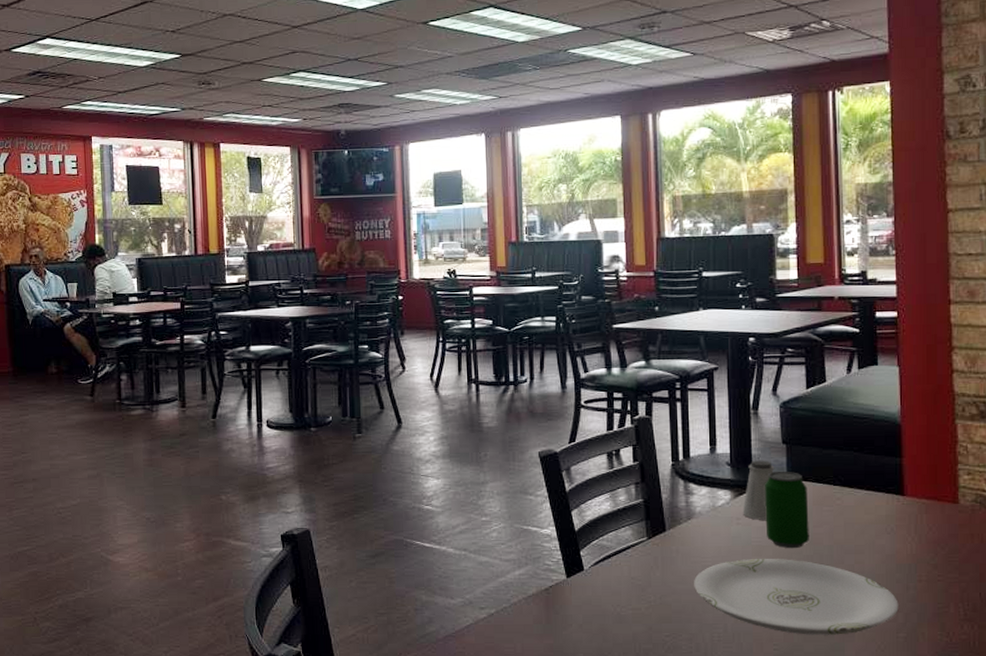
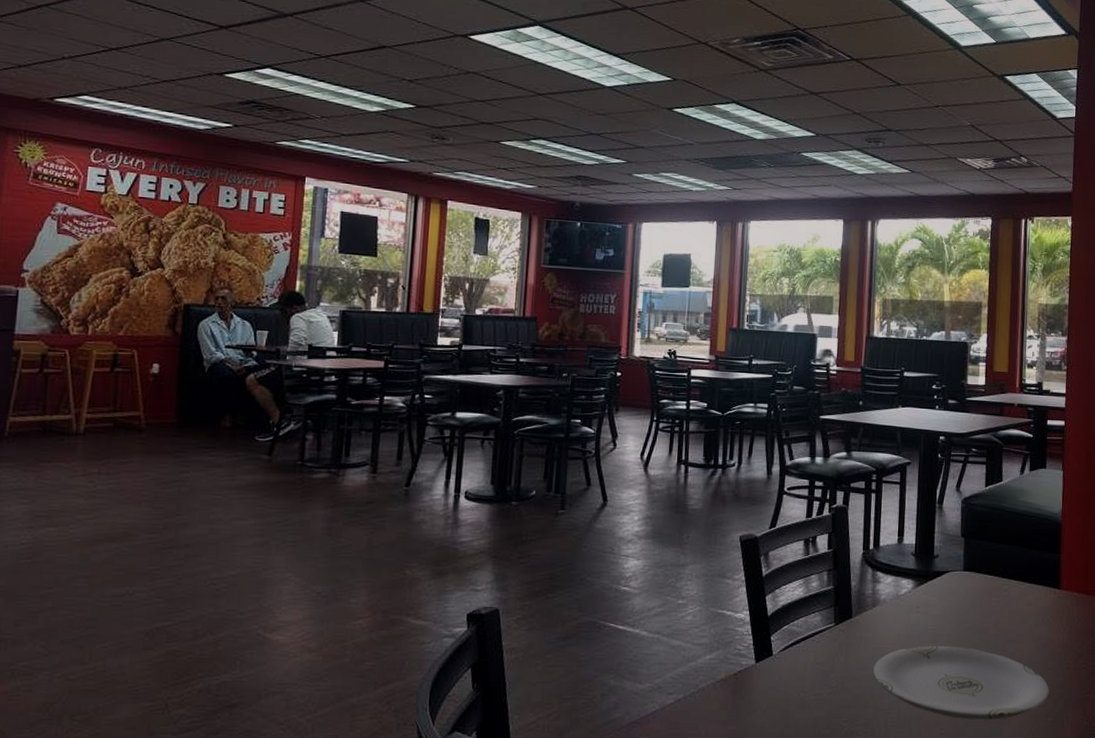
saltshaker: present [742,460,775,520] -> none [922,551,953,609]
beverage can: present [765,471,809,549] -> none [941,562,980,637]

